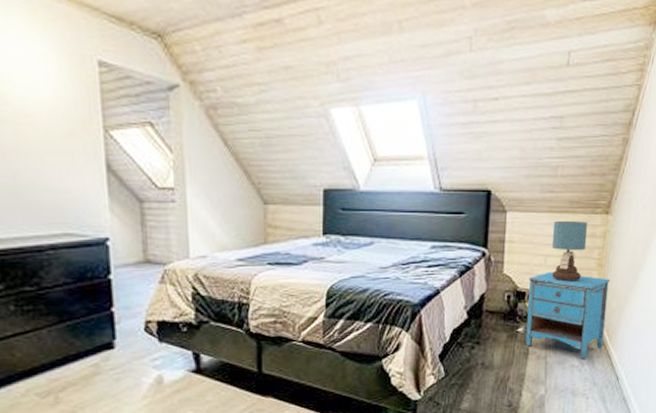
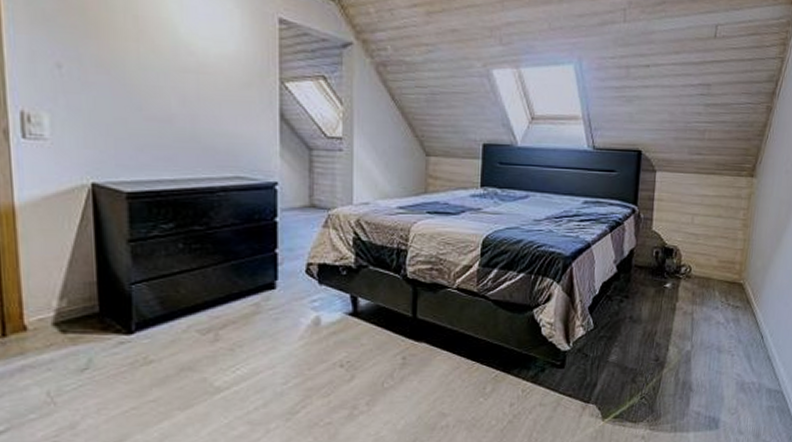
nightstand: present [525,271,611,360] -> none [673,230,755,317]
table lamp: present [551,220,588,282] -> none [698,181,734,241]

